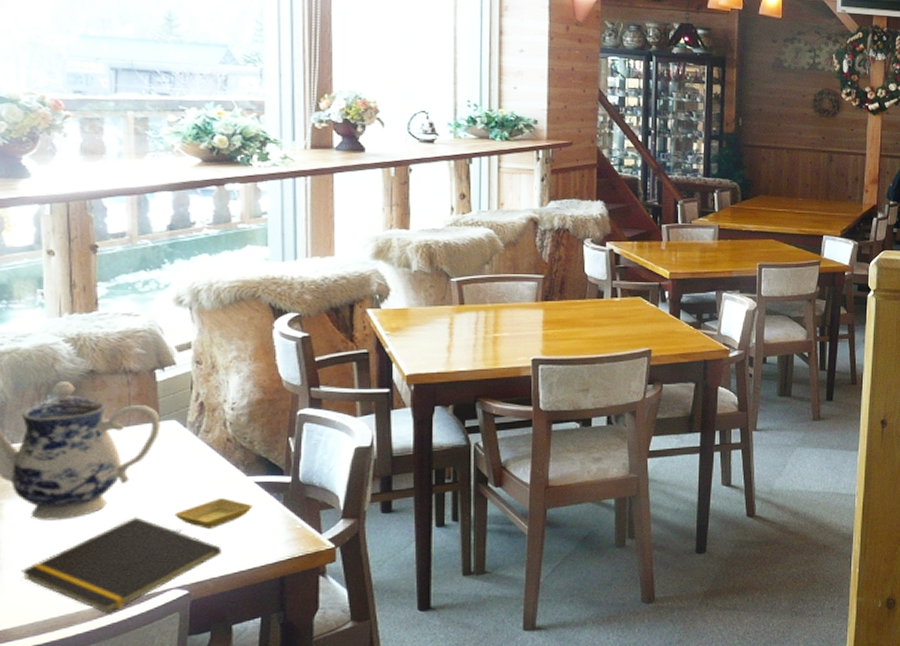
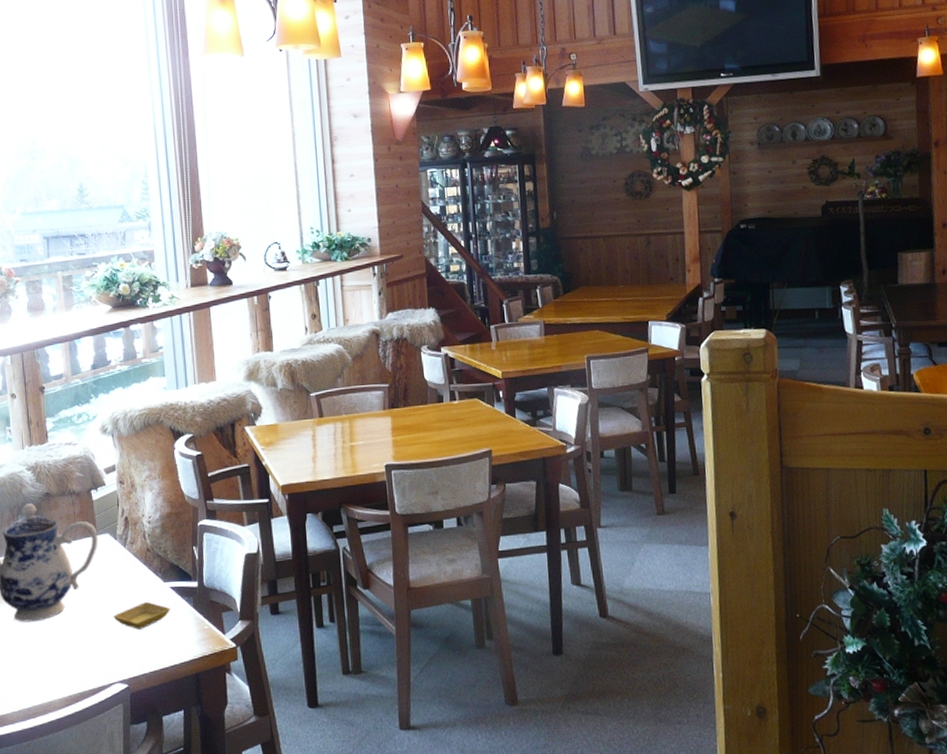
notepad: present [21,517,221,614] -> none [10,619,150,704]

